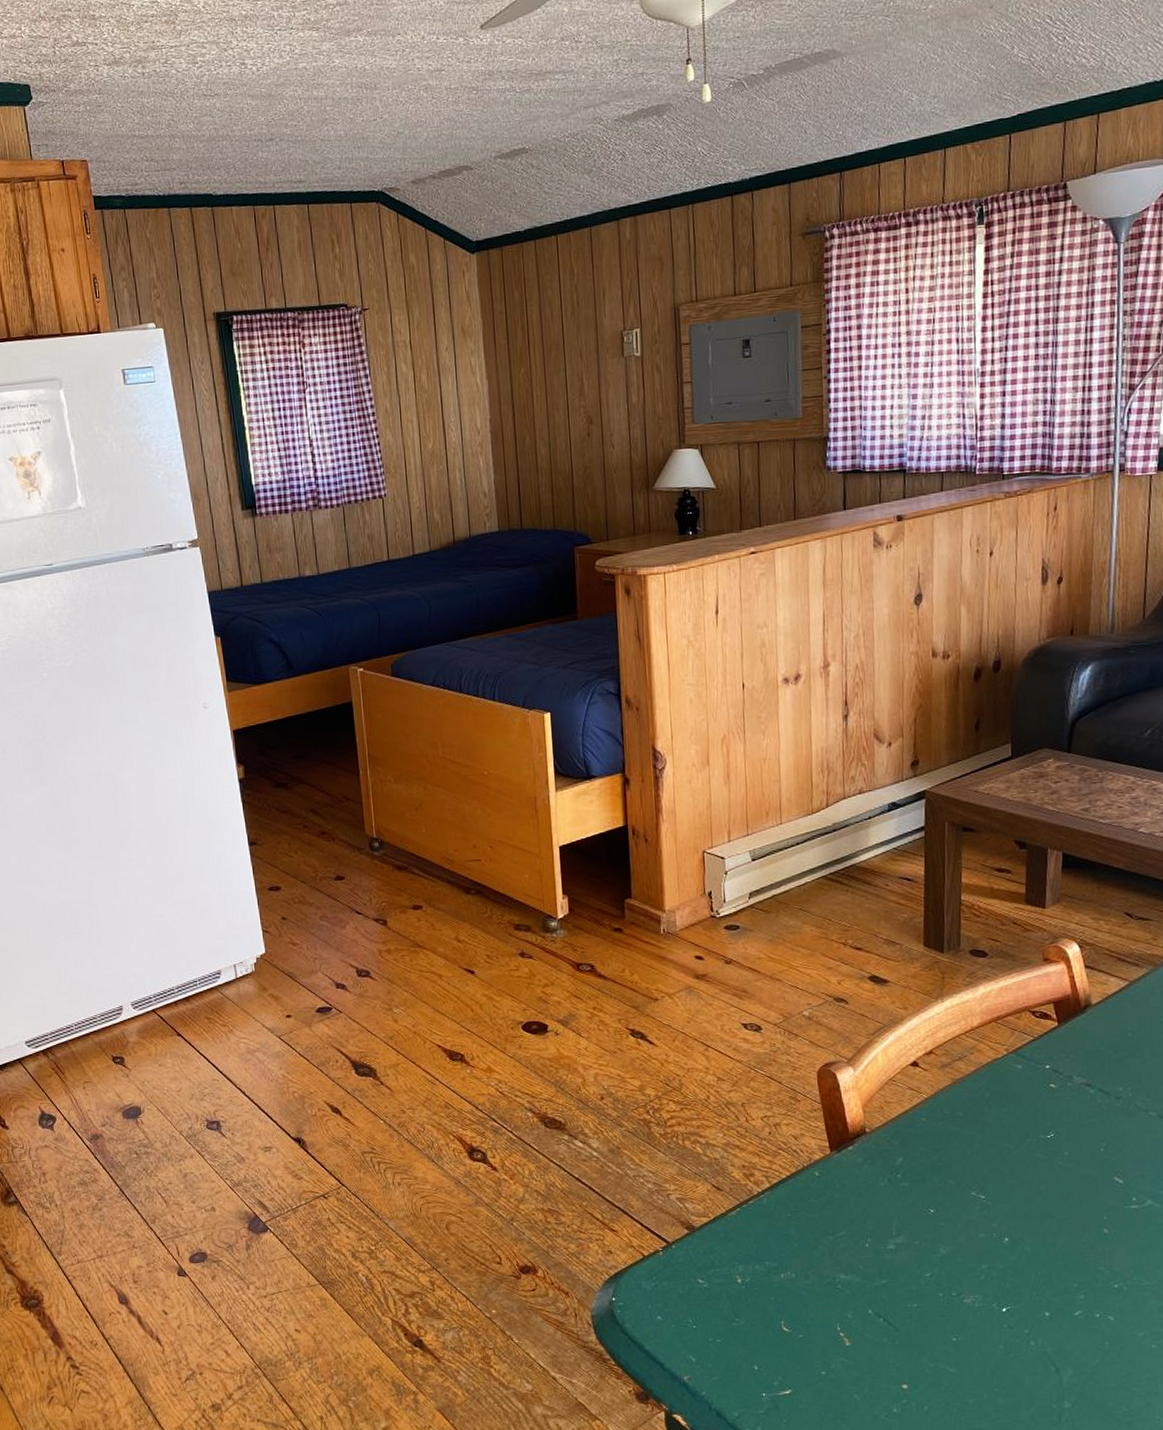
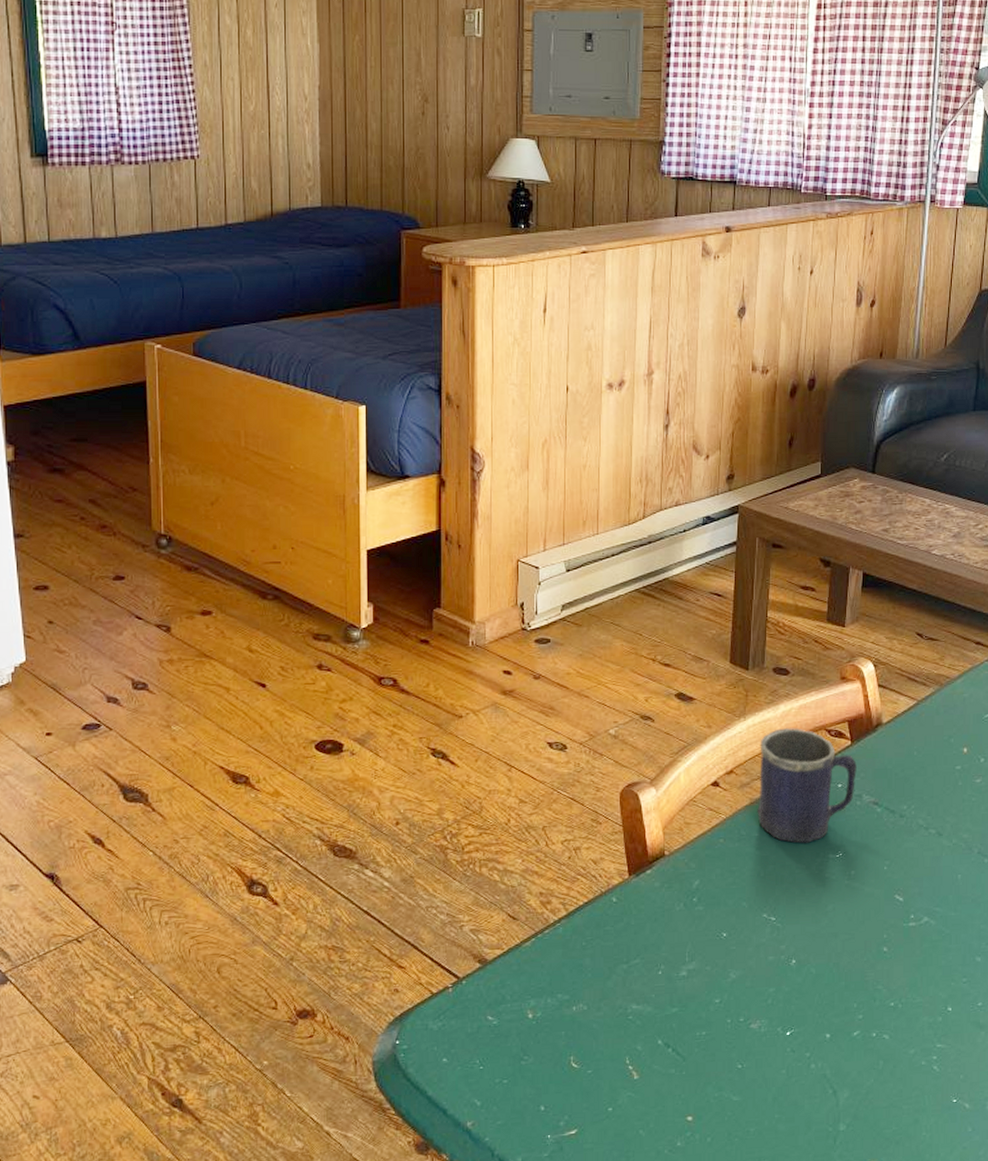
mug: none [959,1009,1066,1124] -> present [757,728,857,843]

